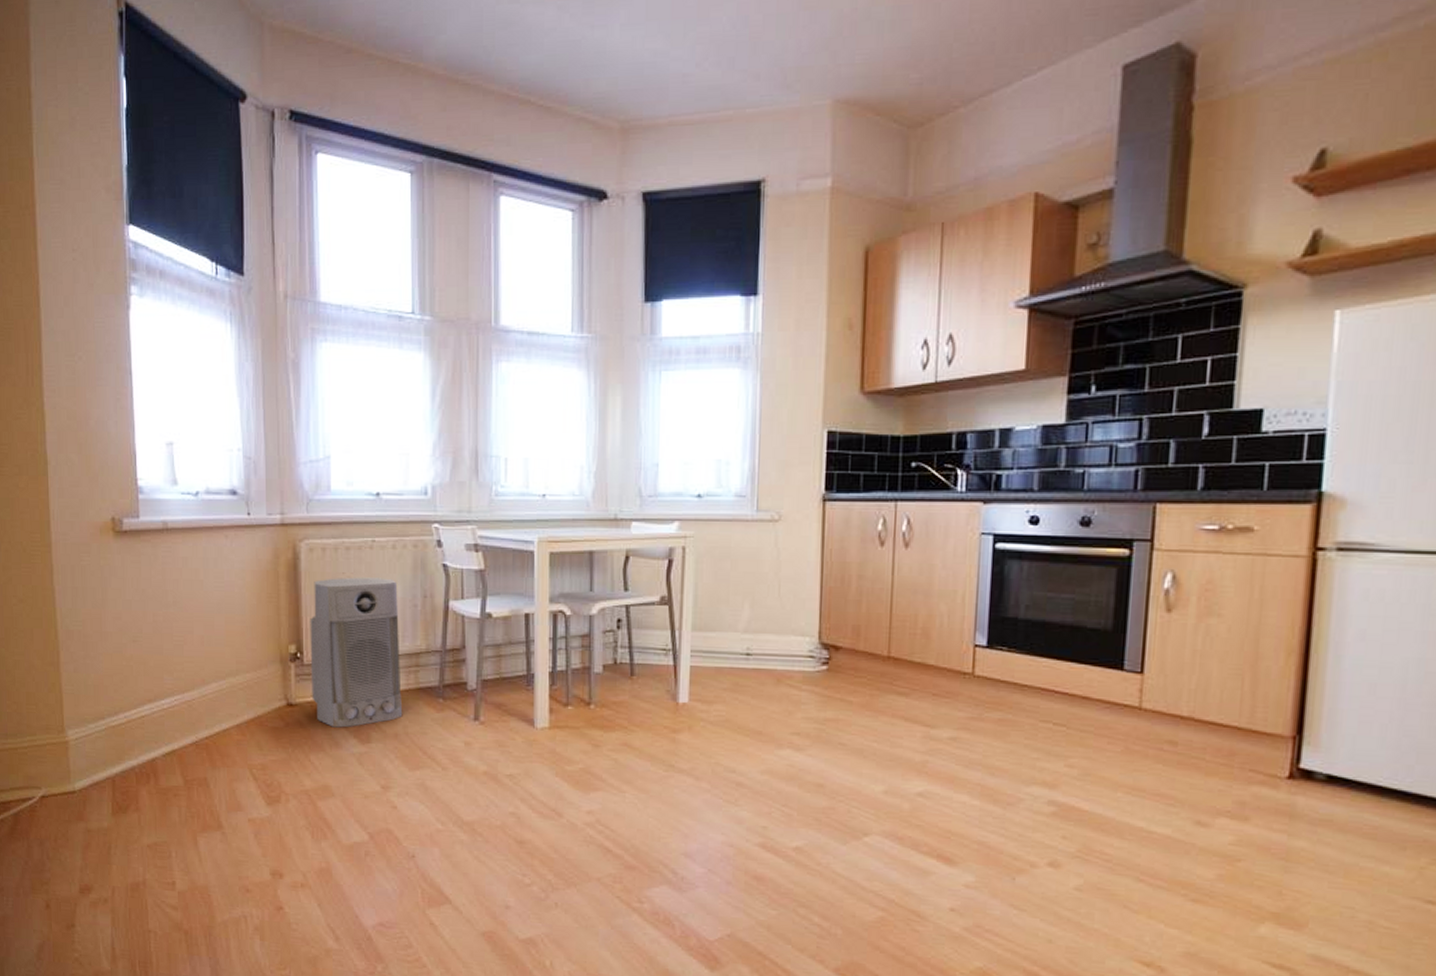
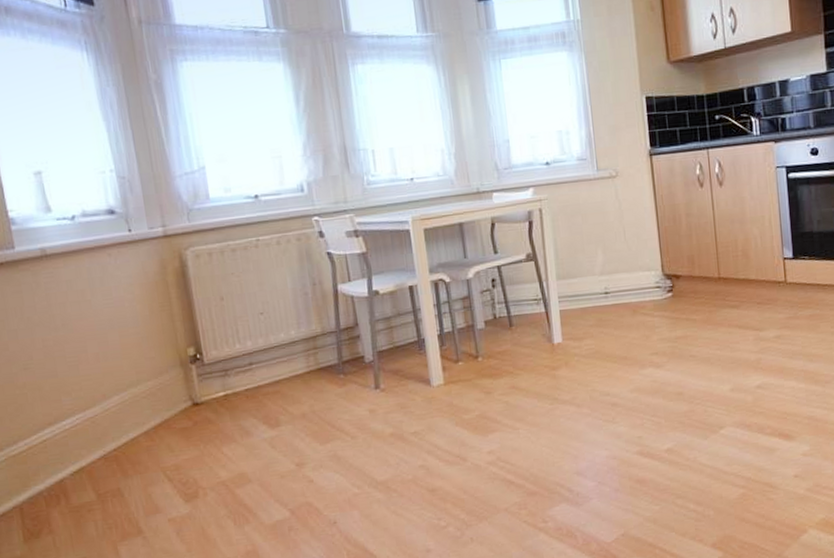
air purifier: present [310,577,403,728] -> none [204,272,308,418]

